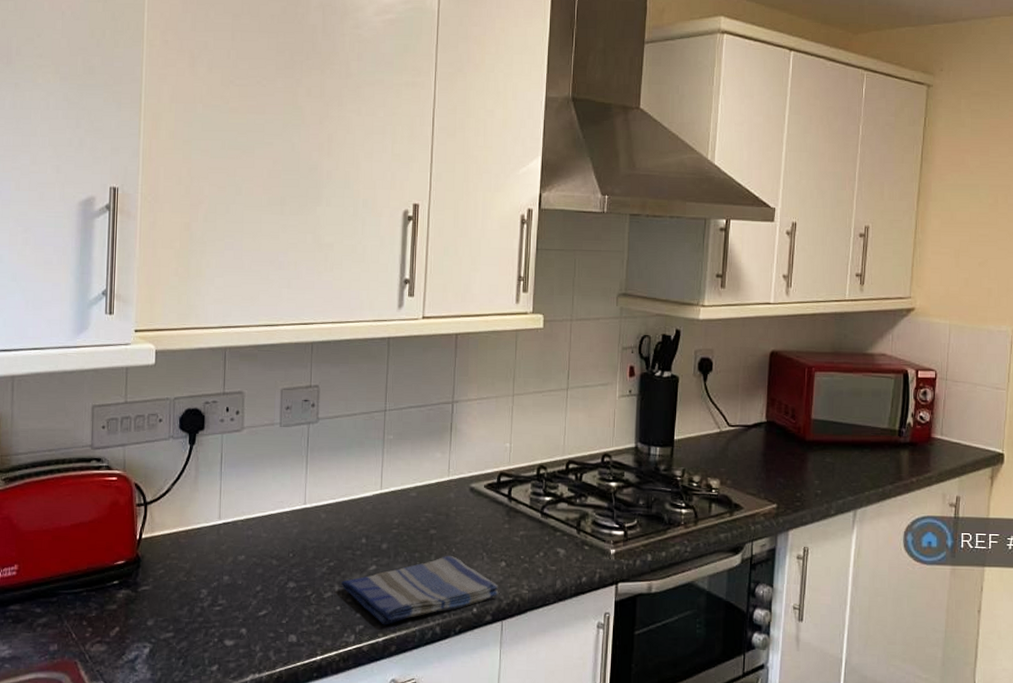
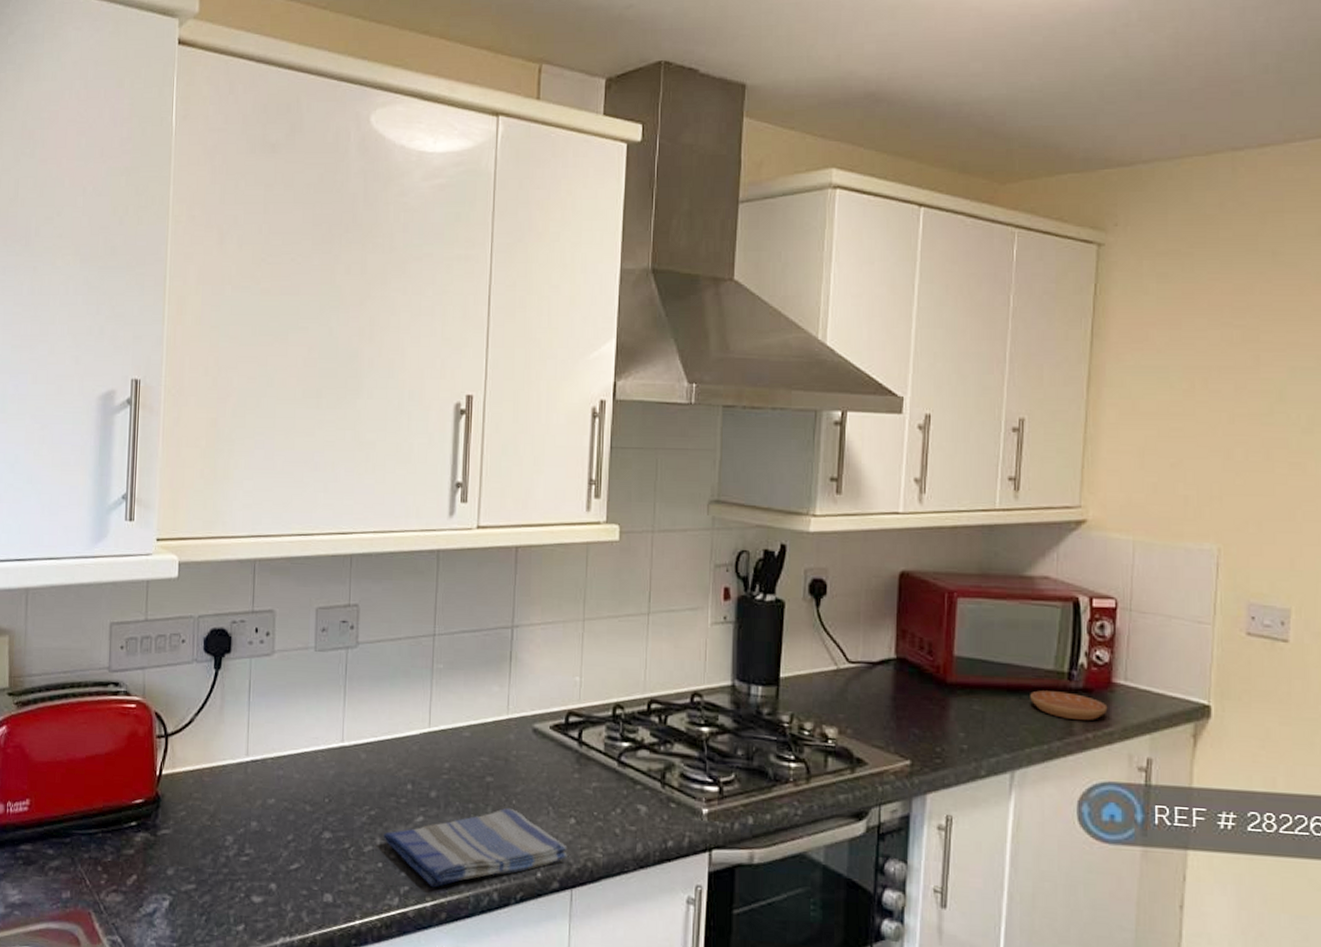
saucer: none [870,445,928,469] -> present [1030,690,1108,721]

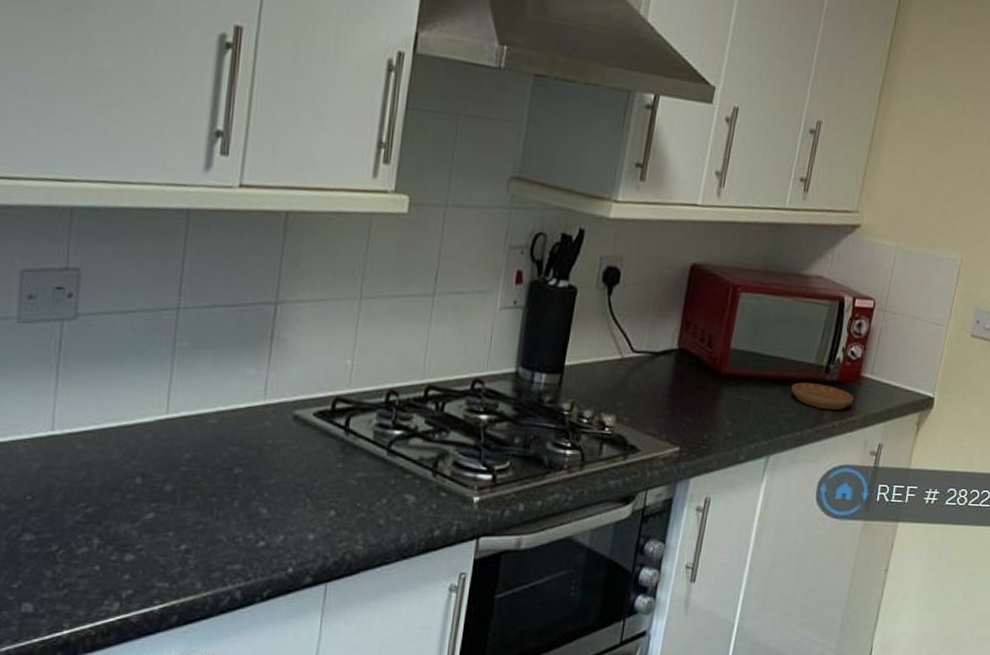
dish towel: present [382,807,568,888] -> none [101,500,325,590]

